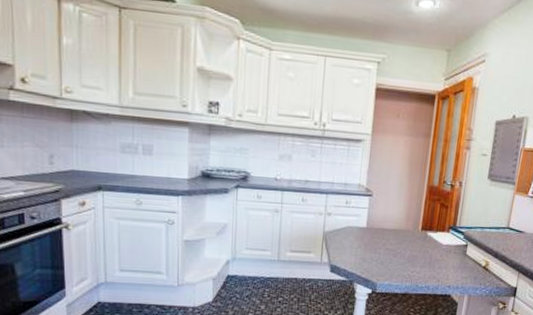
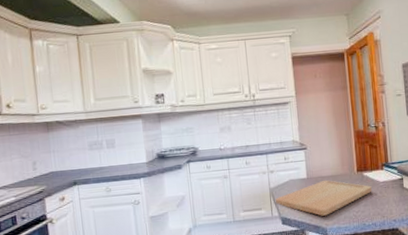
cutting board: none [328,232,433,270] -> present [276,180,372,216]

